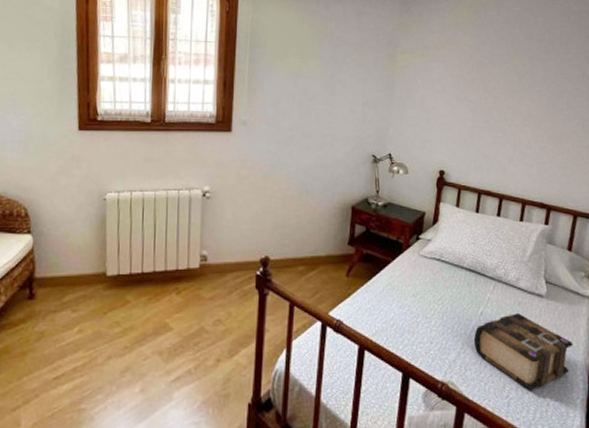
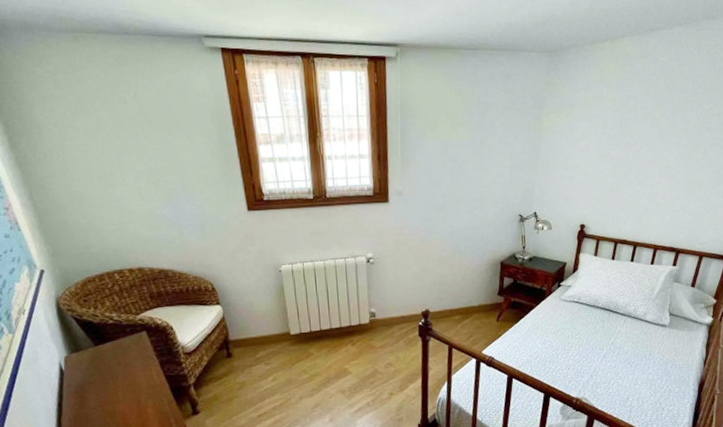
book: present [473,313,573,392] -> none [604,341,688,400]

